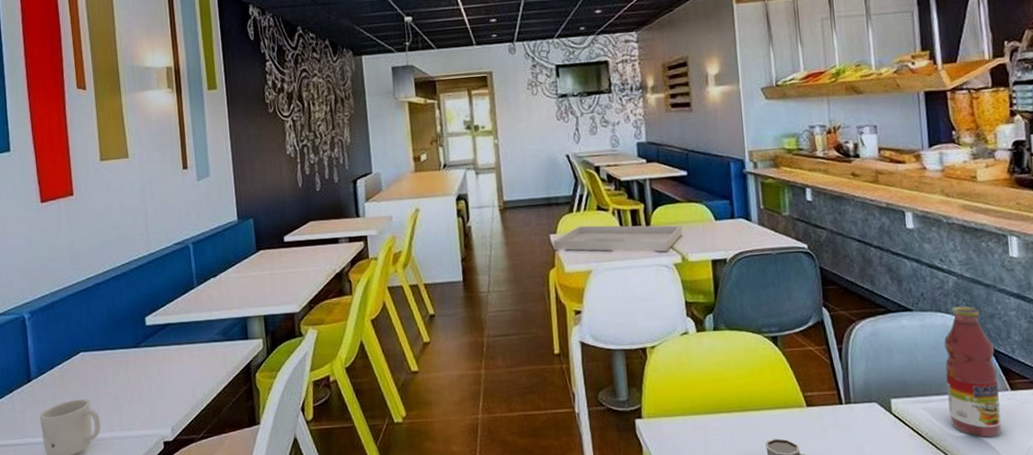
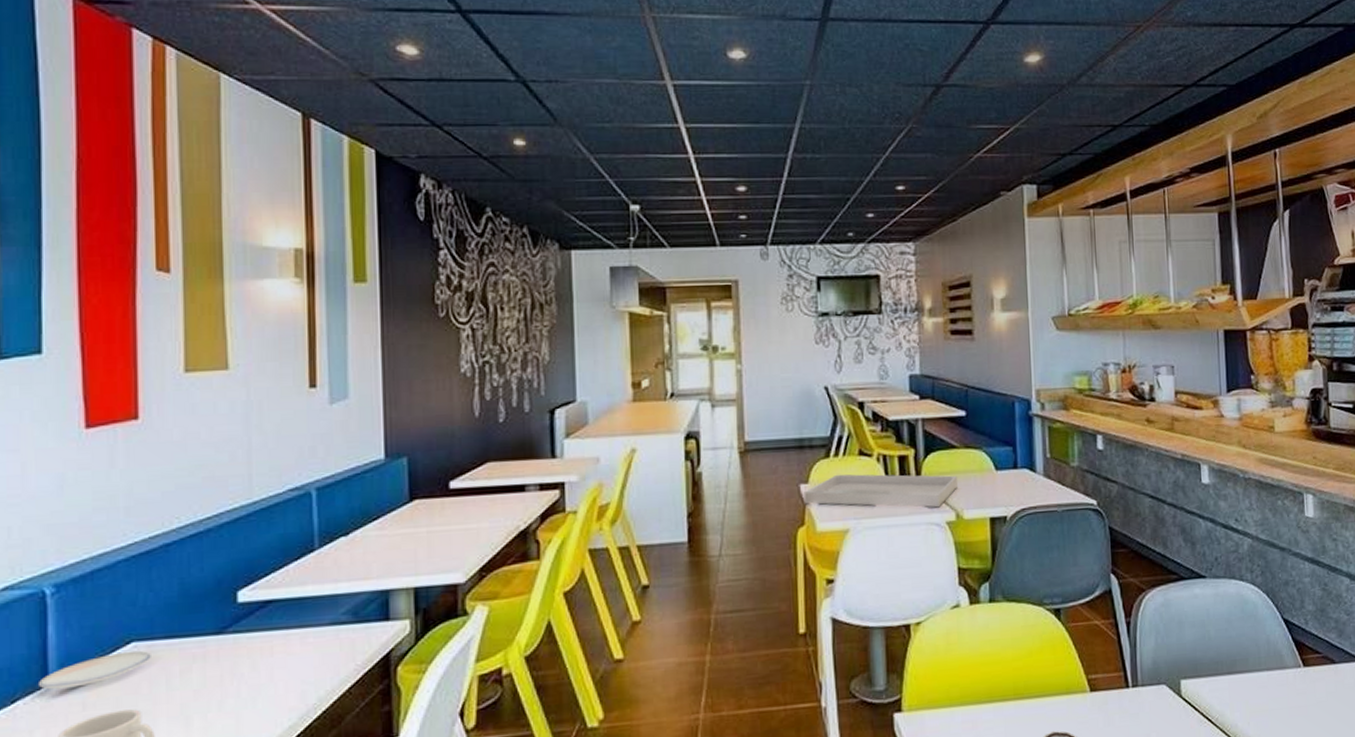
plate: none [25,358,93,384] -> present [39,650,151,690]
fruit juice: present [944,306,1002,438] -> none [1237,572,1294,722]

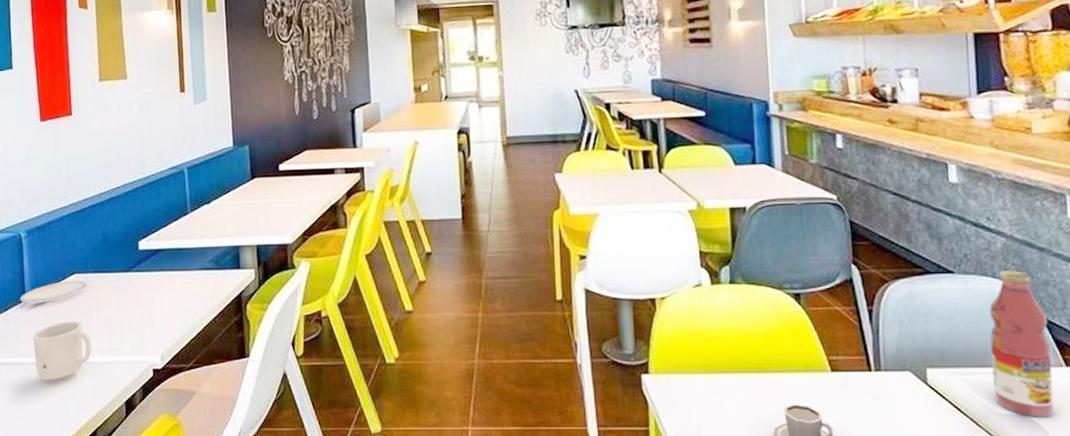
tray: present [803,474,959,508] -> none [558,165,699,198]
fruit juice: none [1237,572,1294,722] -> present [989,270,1055,417]

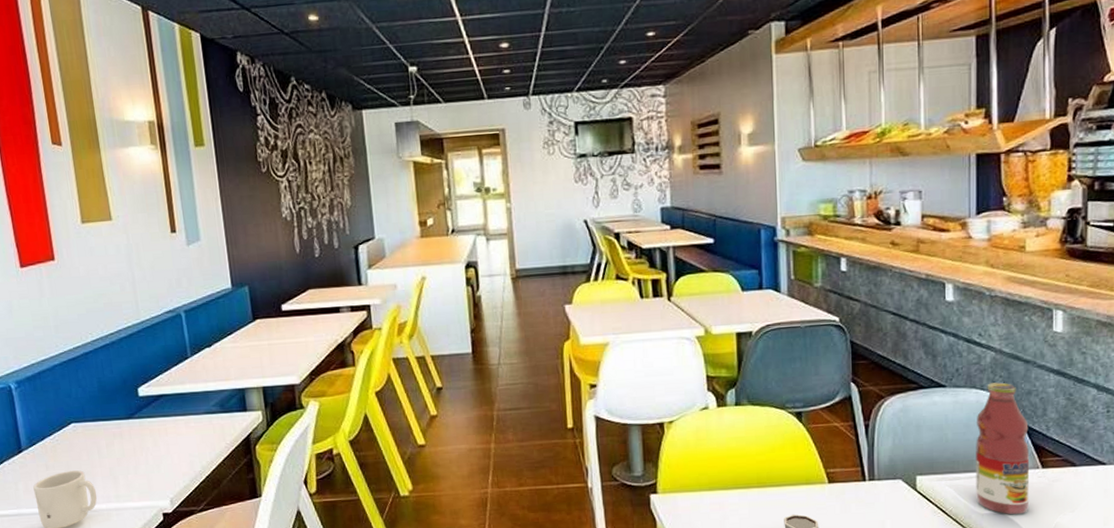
plate: present [20,280,86,303] -> none [16,429,86,455]

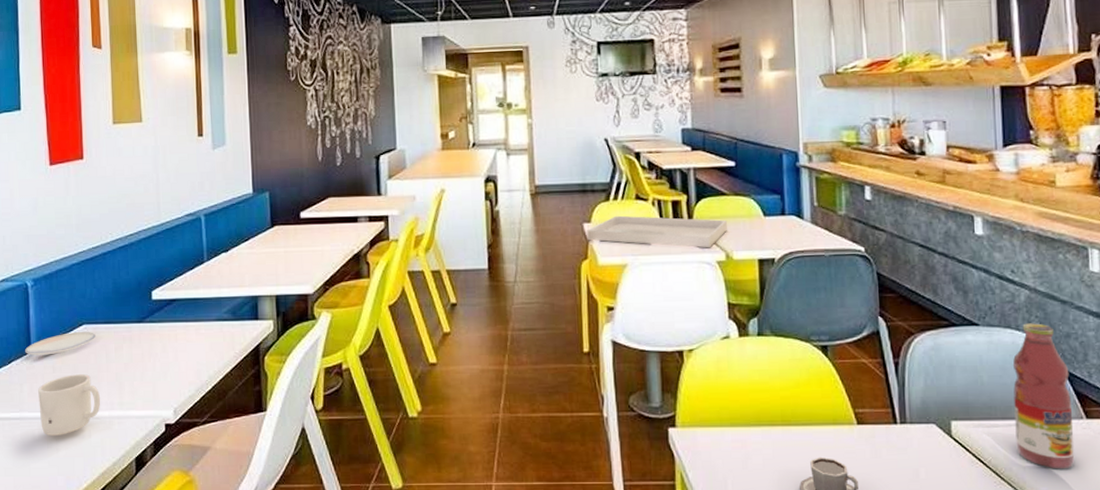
plate: none [16,429,86,455] -> present [25,331,96,356]
tray: none [568,295,707,325] -> present [587,215,728,248]

